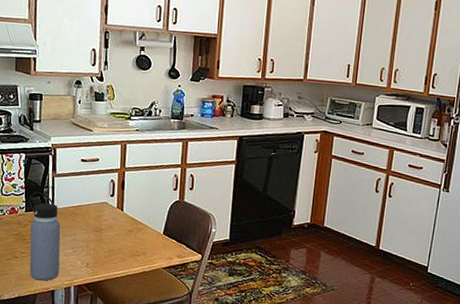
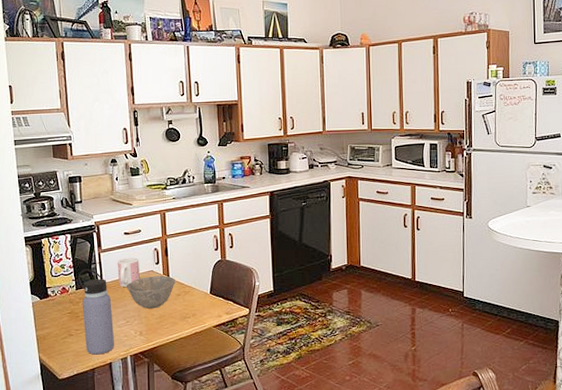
mug: none [70,185,94,216] -> present [117,257,140,287]
bowl: none [77,207,130,242] -> present [126,275,176,309]

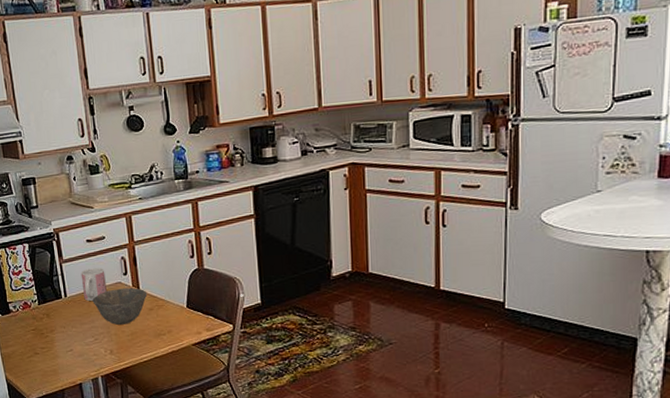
water bottle: present [78,269,115,355] -> none [40,281,84,375]

